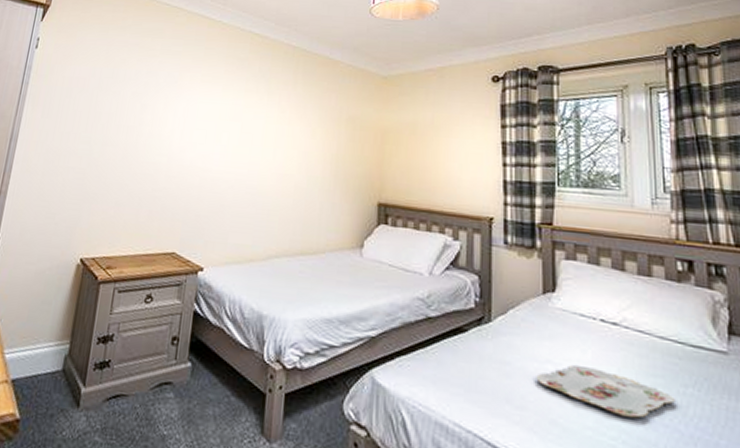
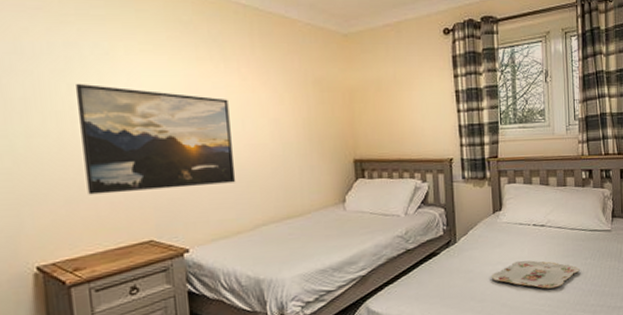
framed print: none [134,104,265,209] -> present [75,83,236,195]

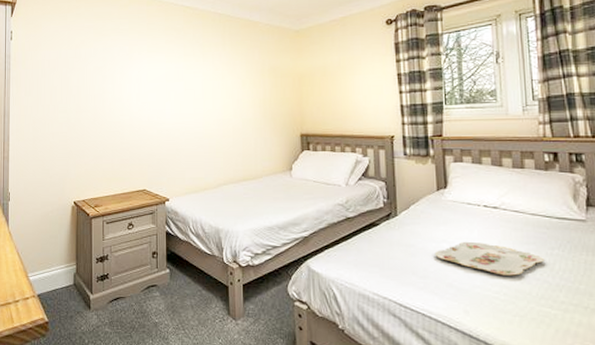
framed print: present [75,83,236,195] -> none [107,75,206,153]

